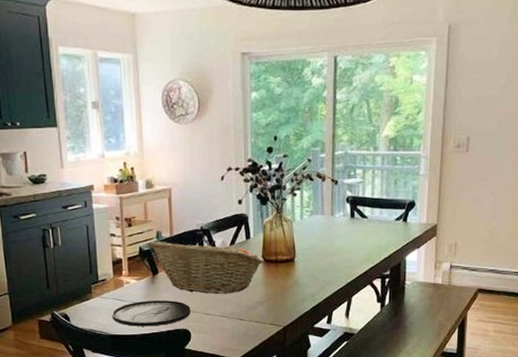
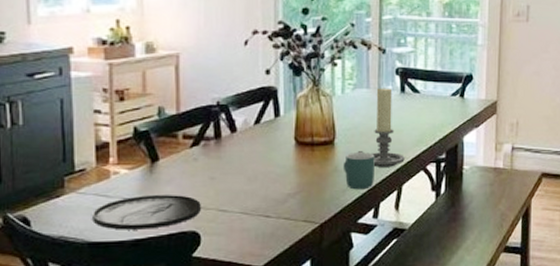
fruit basket: present [149,241,264,294] -> none [147,119,297,185]
mug: none [301,269,328,300] -> present [343,152,375,190]
candle holder: none [313,214,354,282] -> present [357,88,405,167]

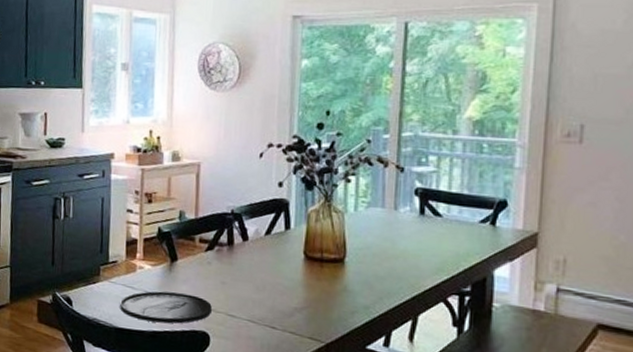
mug: present [343,152,375,190] -> none [352,273,388,315]
candle holder: present [357,88,405,167] -> none [368,208,422,294]

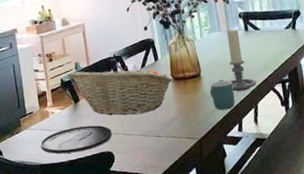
fruit basket: none [169,221,306,294] -> present [69,66,174,116]
mug: none [352,273,388,315] -> present [209,80,235,111]
candle holder: none [368,208,422,294] -> present [218,29,257,92]

